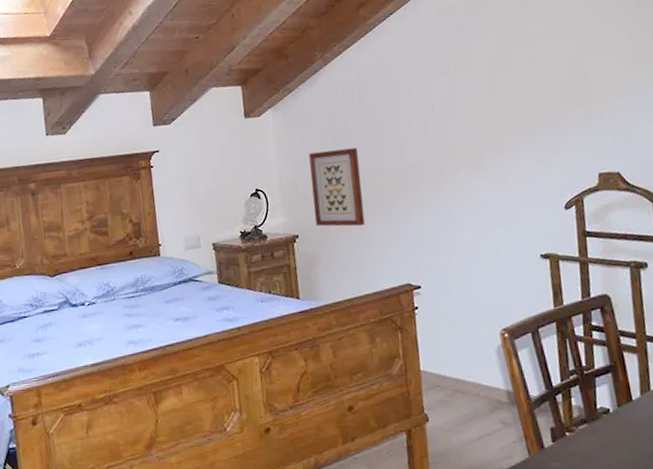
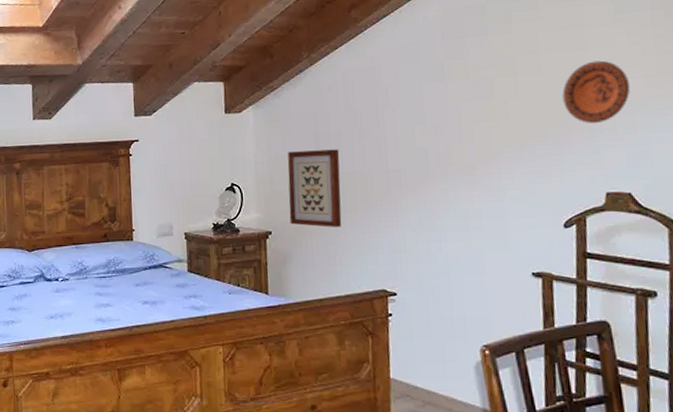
decorative plate: none [554,49,612,109] -> present [562,60,631,123]

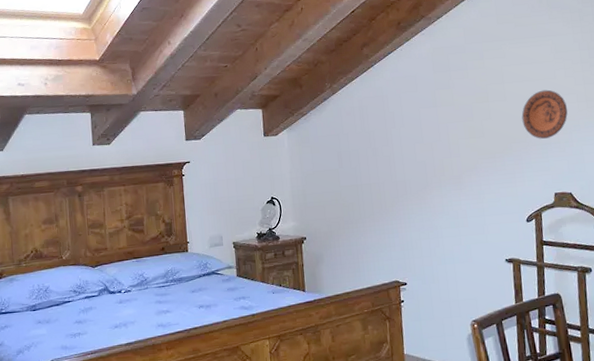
wall art: present [288,149,342,227] -> none [317,165,362,231]

